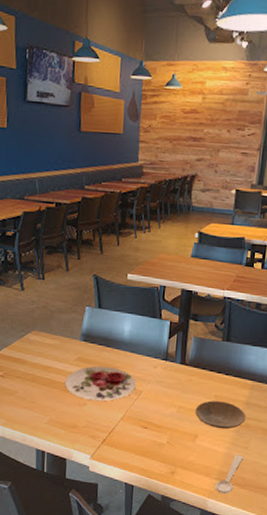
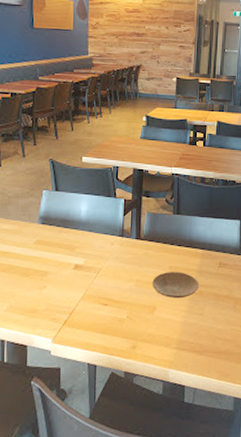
plate: present [65,366,136,401] -> none [24,247,95,283]
spoon: present [215,454,244,494] -> none [175,321,199,362]

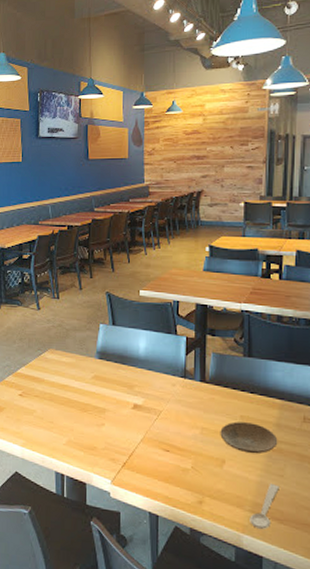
spoon: none [175,321,199,362] -> present [249,483,279,529]

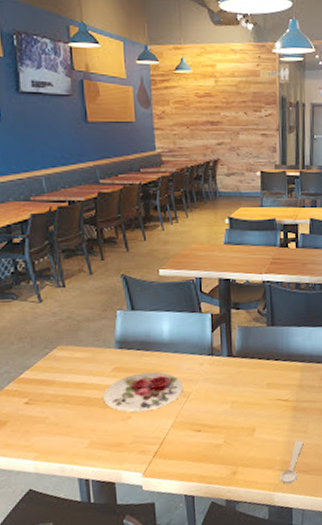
plate: none [82,384,155,422] -> present [103,372,184,413]
plate: present [220,422,278,454] -> none [249,388,301,418]

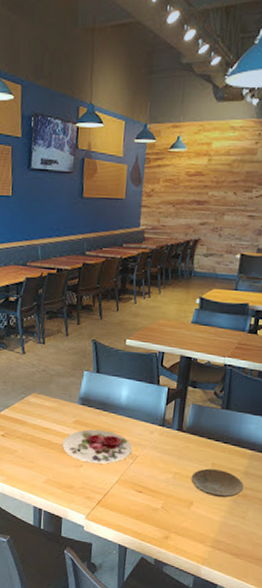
plate: none [249,388,301,418] -> present [191,468,244,498]
spoon: present [279,440,304,484] -> none [209,523,240,562]

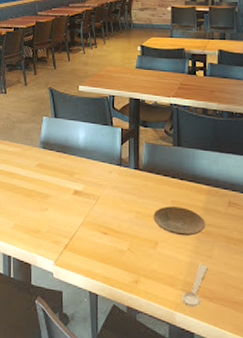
plate: present [62,429,132,464] -> none [27,172,94,207]
spoon: none [209,523,240,562] -> present [181,263,208,307]

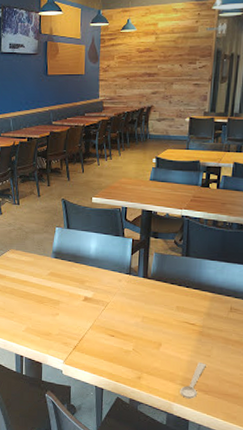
plate: present [153,206,206,236] -> none [158,311,208,338]

